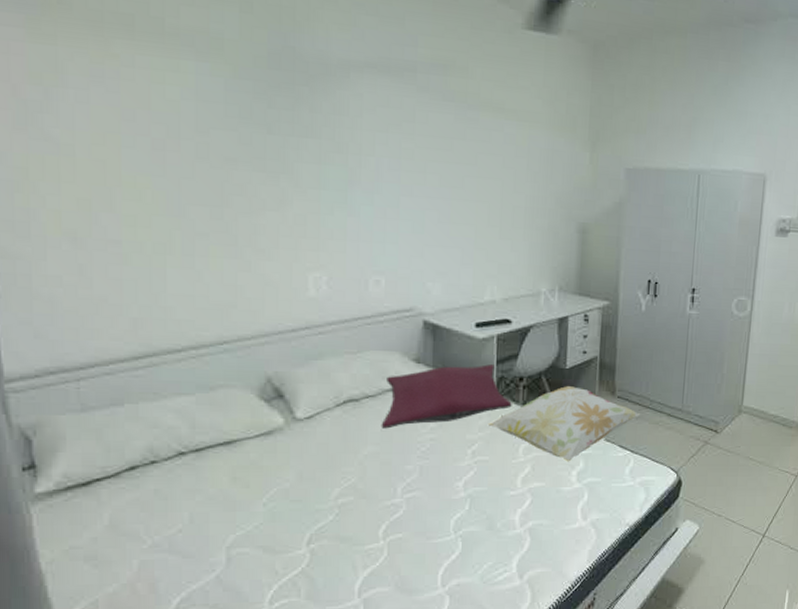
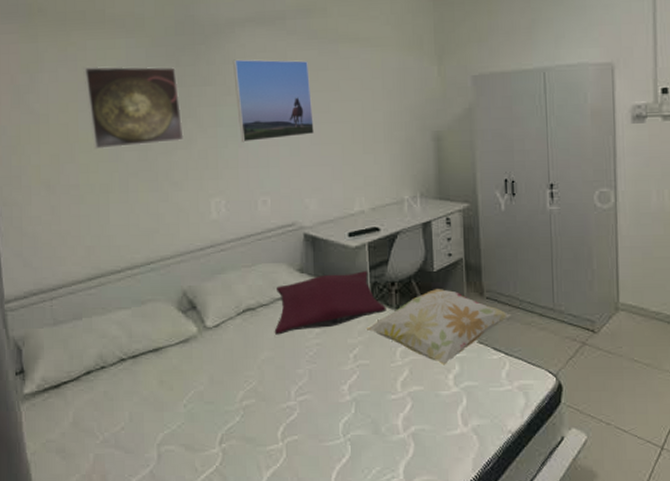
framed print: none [130,89,275,202] -> present [83,66,184,150]
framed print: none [344,110,444,212] -> present [232,59,315,143]

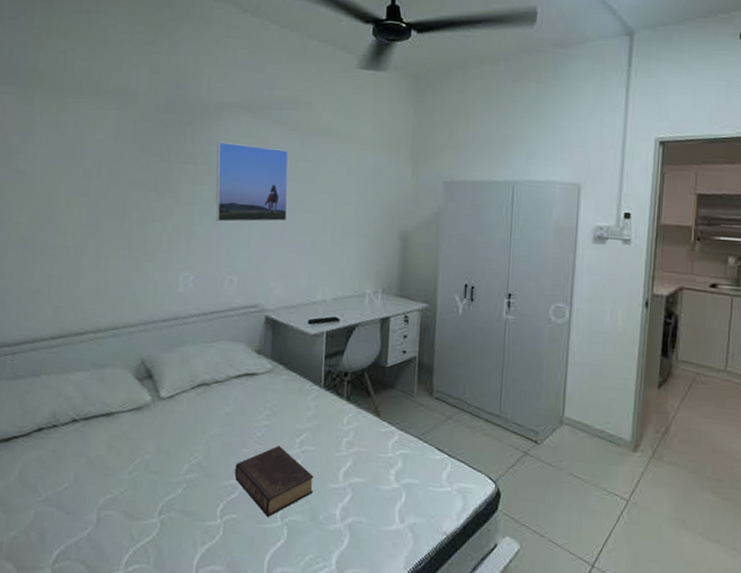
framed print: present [83,66,184,150] -> none [72,133,162,215]
pillow: present [274,271,386,335] -> none [225,358,337,413]
book: none [291,363,373,434] -> present [234,446,314,517]
decorative pillow: present [366,289,512,367] -> none [315,384,458,462]

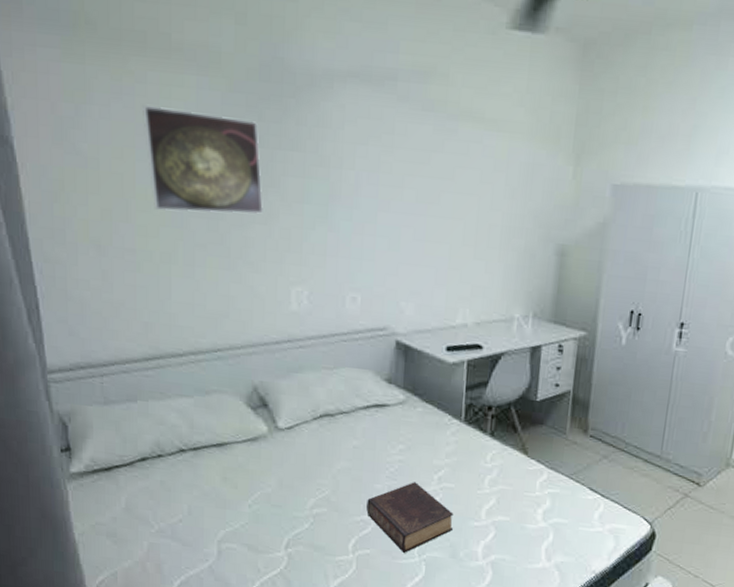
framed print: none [72,133,162,215] -> present [143,104,263,215]
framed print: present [215,141,289,222] -> none [327,122,420,229]

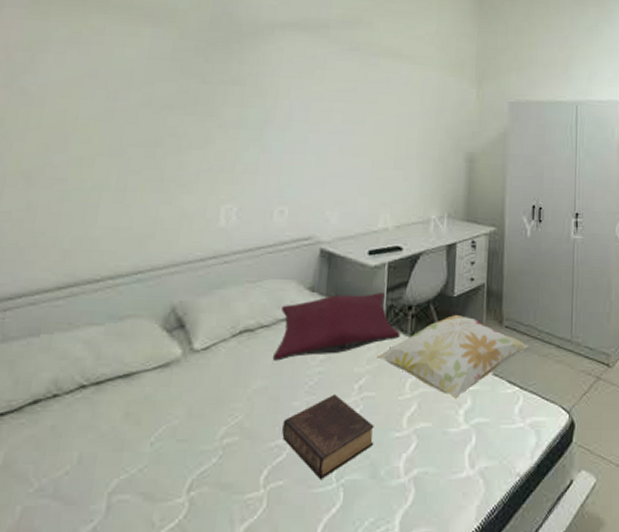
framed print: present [143,104,263,215] -> none [92,51,205,142]
pillow: none [353,388,480,446] -> present [272,293,400,361]
decorative pillow: none [454,419,615,501] -> present [375,315,529,401]

